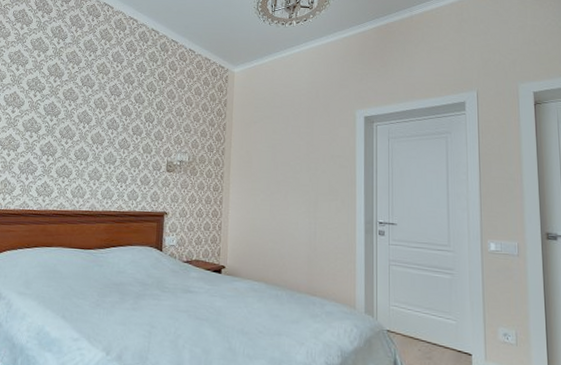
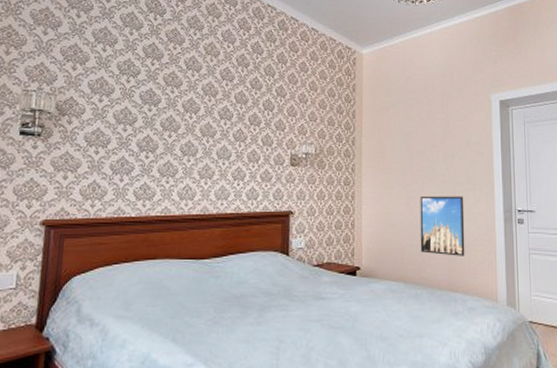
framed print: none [282,204,326,263] -> present [420,196,465,256]

